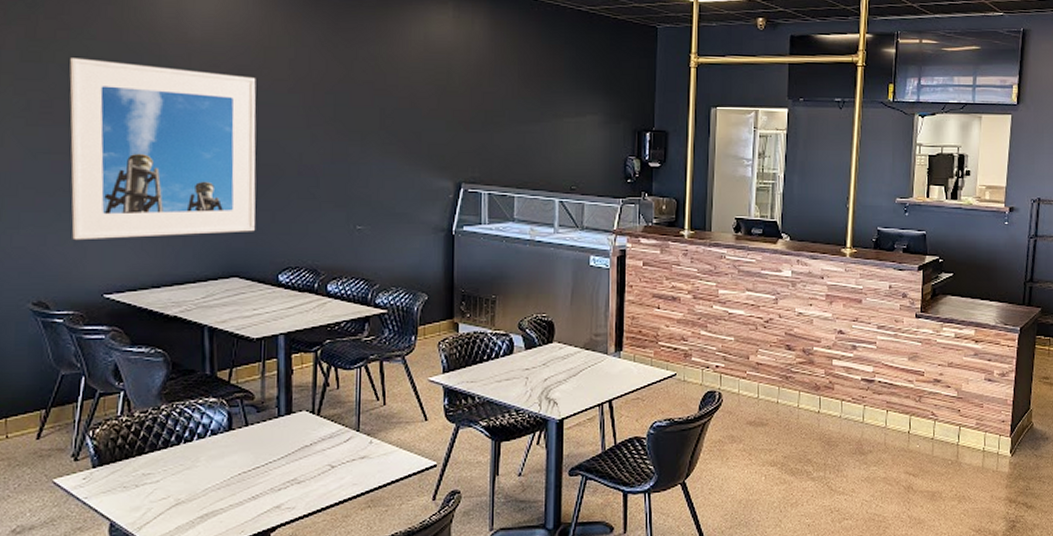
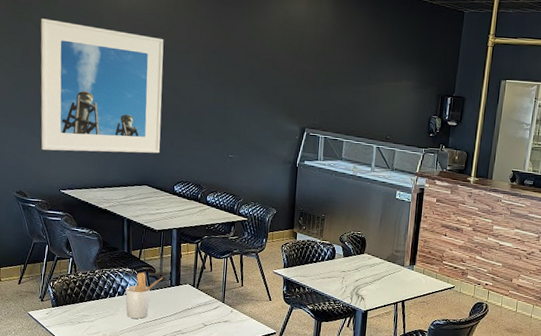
utensil holder: none [209,401,267,470] -> present [125,272,163,319]

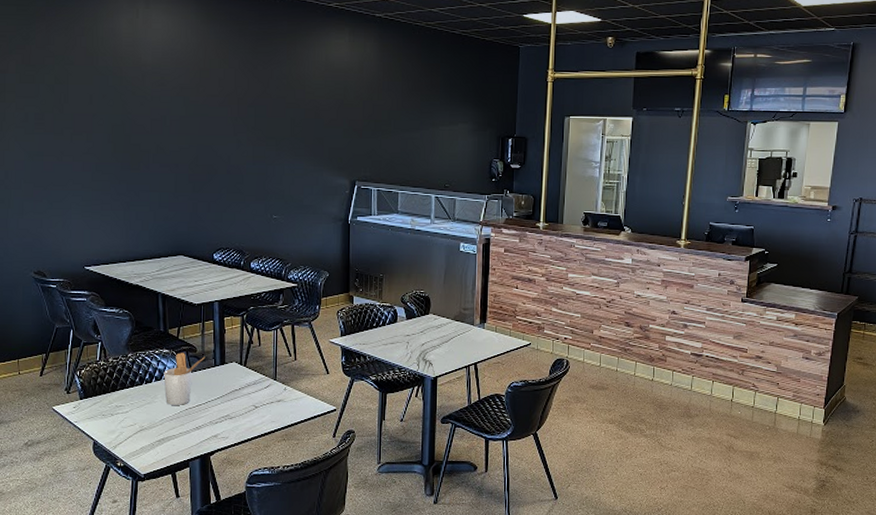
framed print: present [40,18,164,154] -> none [55,79,195,224]

